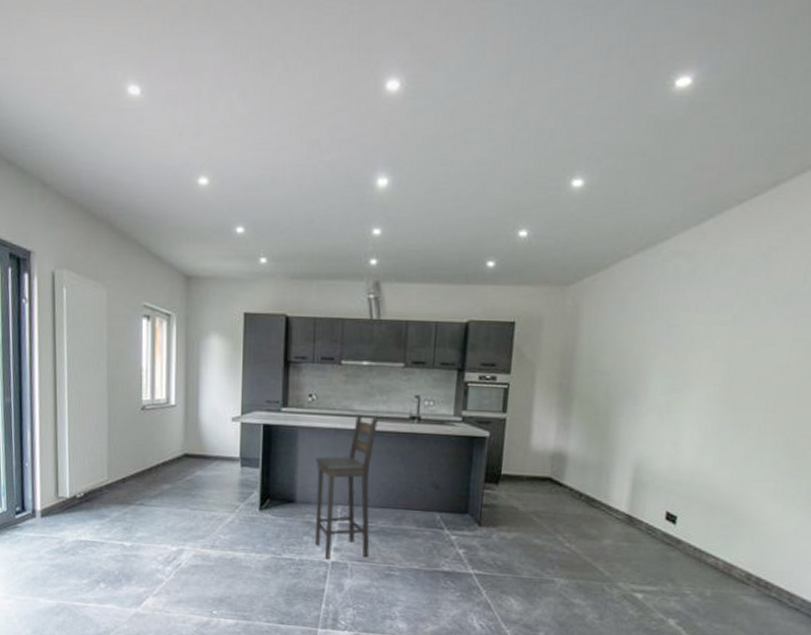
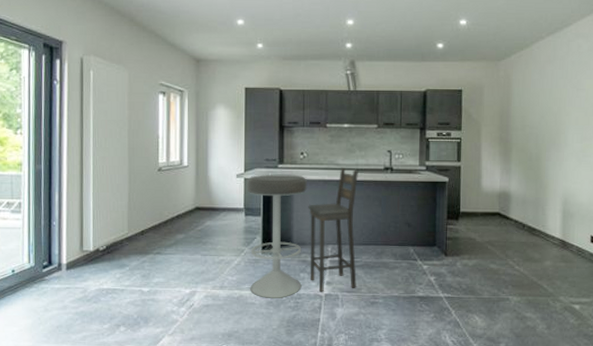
bar stool: none [244,418,316,564] -> present [247,174,308,299]

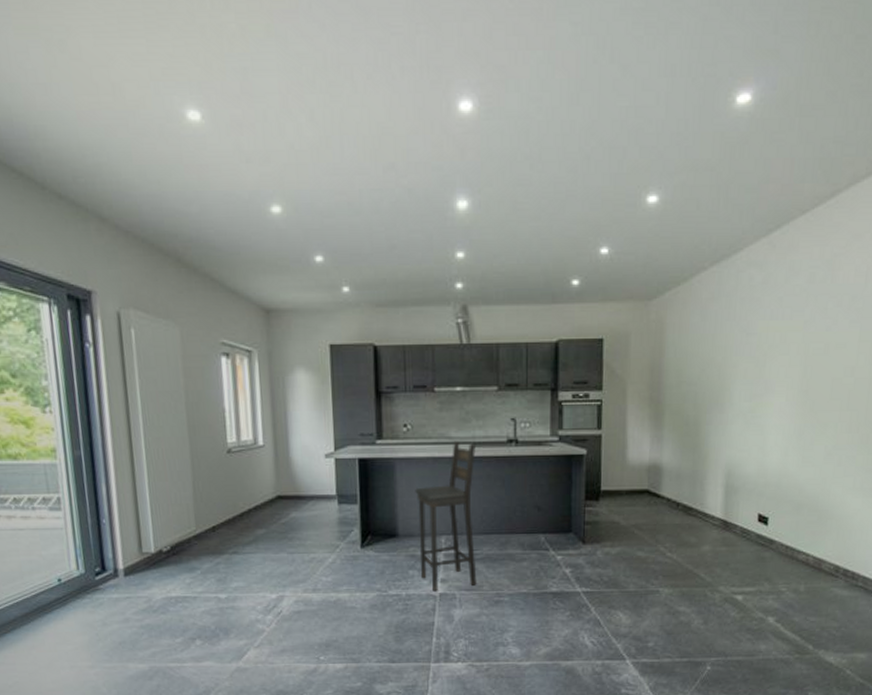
bar stool: present [247,174,308,299] -> none [338,452,414,602]

